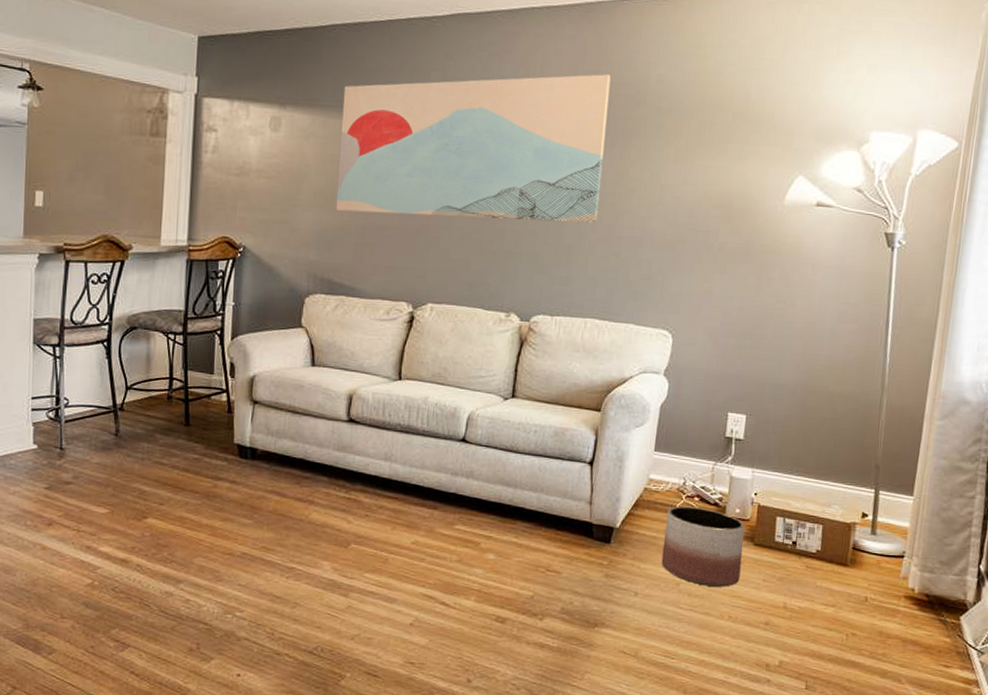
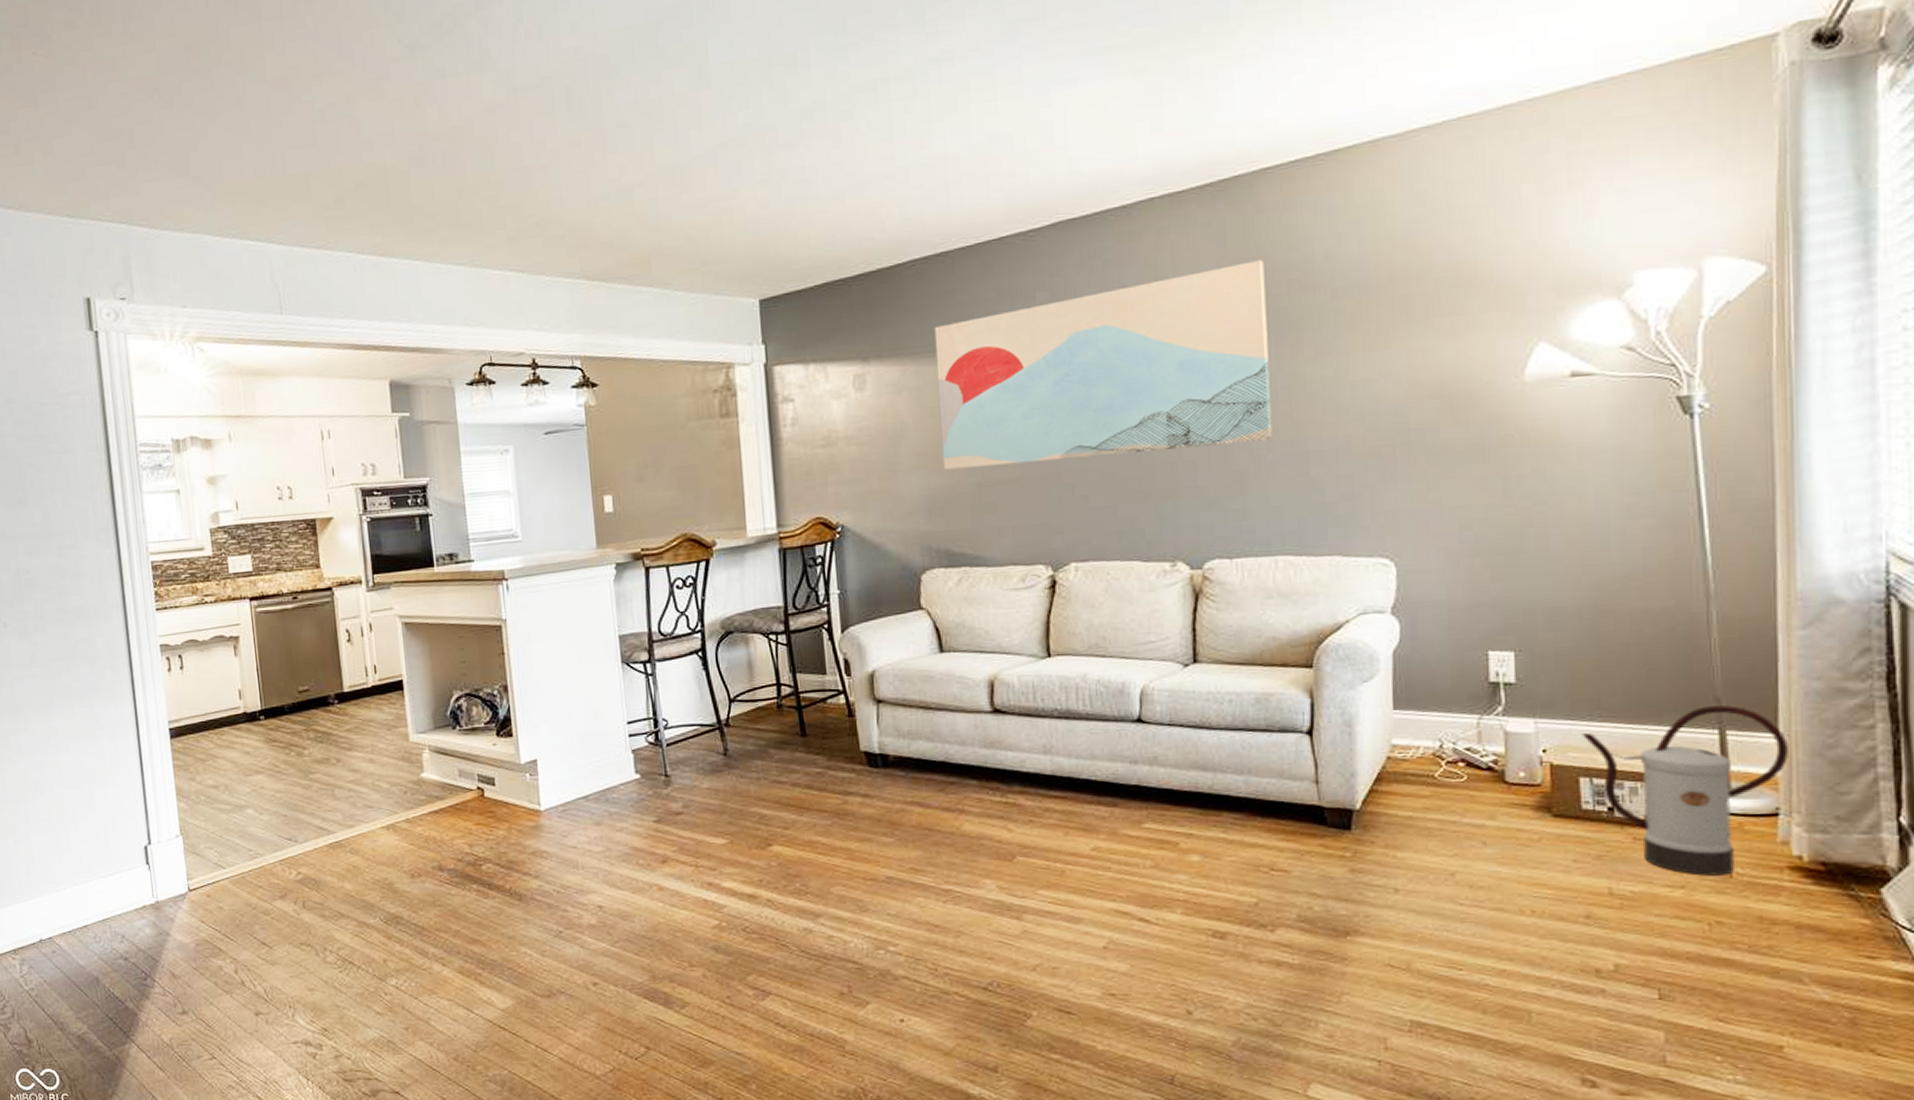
planter: present [661,506,745,587] -> none [1423,774,1539,874]
watering can: none [783,471,918,599] -> present [1581,705,1788,876]

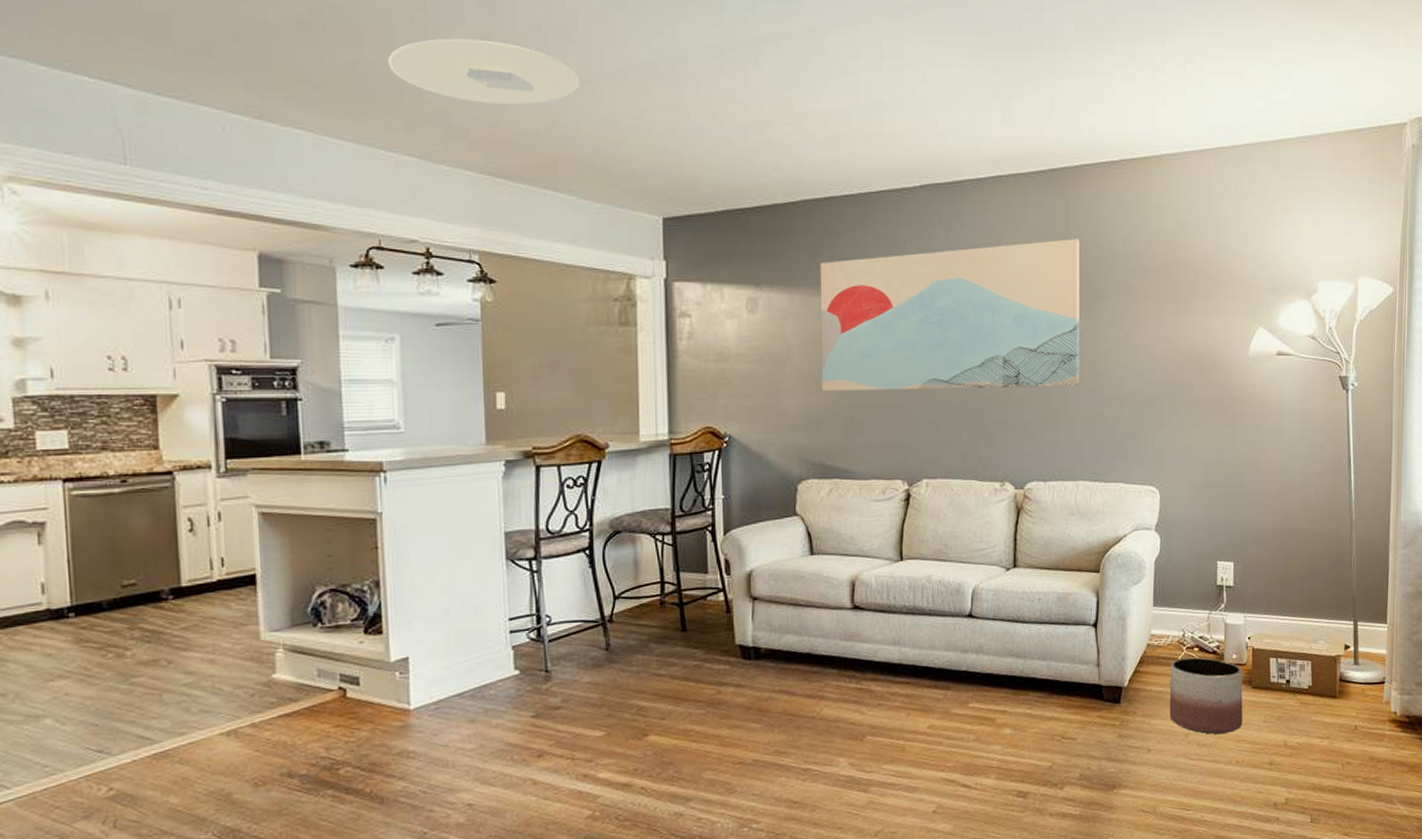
ceiling light: none [489,144,669,210] -> present [388,38,580,106]
planter: none [1423,774,1539,874] -> present [1169,657,1243,734]
watering can: present [1581,705,1788,876] -> none [1272,604,1392,729]

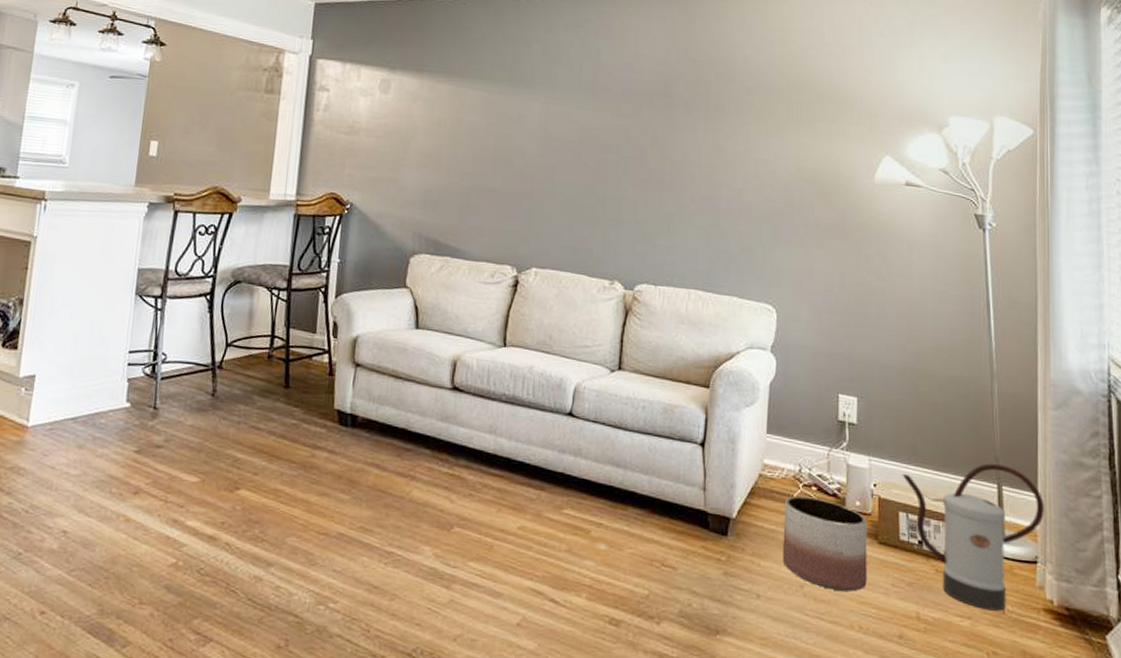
wall art: present [820,239,1080,392] -> none [441,52,701,194]
watering can: none [1272,604,1392,729] -> present [902,463,1044,611]

